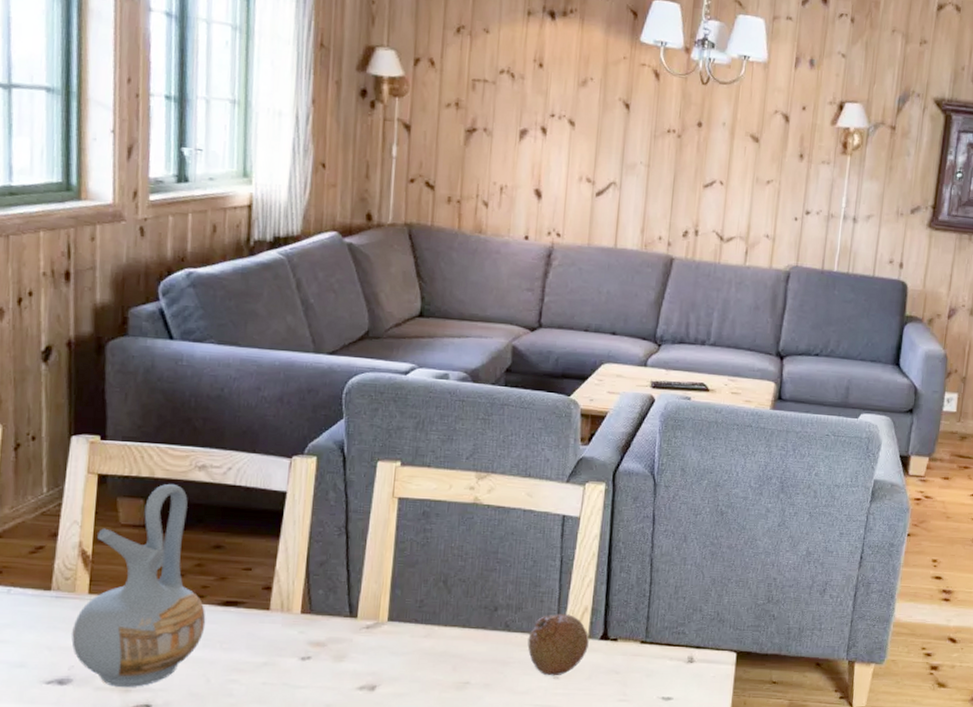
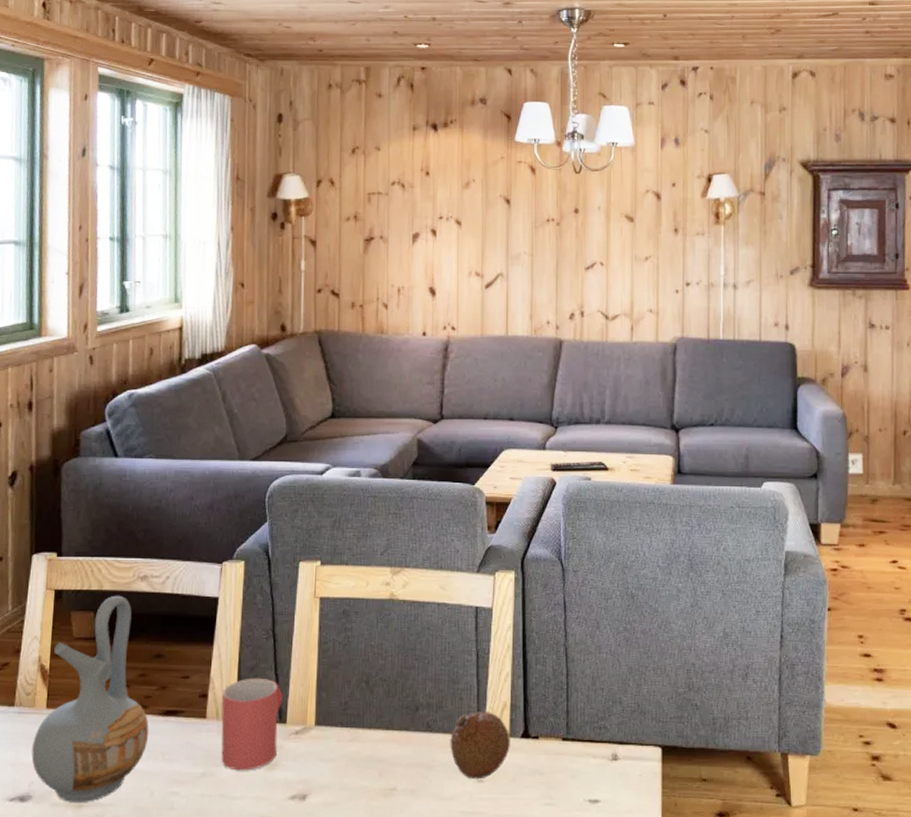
mug: none [285,573,354,662] -> present [221,677,283,771]

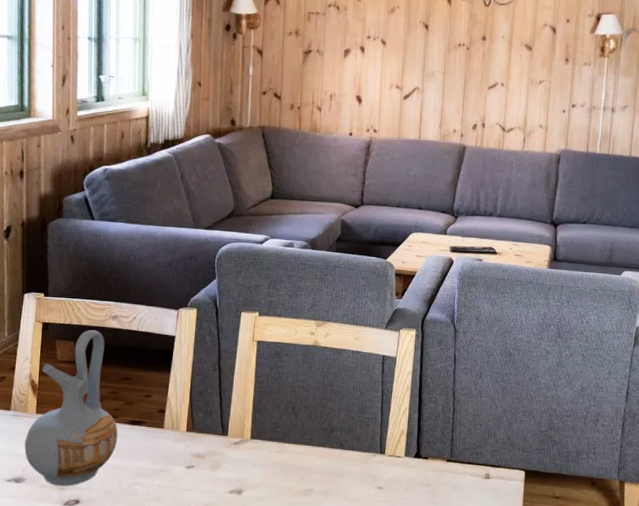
mug: present [221,677,283,771] -> none [175,400,225,470]
fruit: present [450,710,510,780] -> none [357,435,406,487]

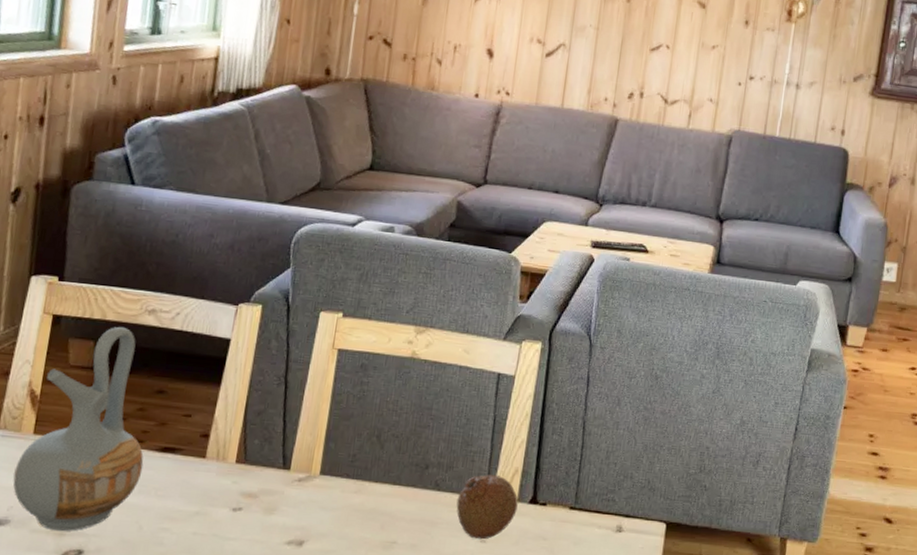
fruit: none [357,435,406,487] -> present [456,474,519,540]

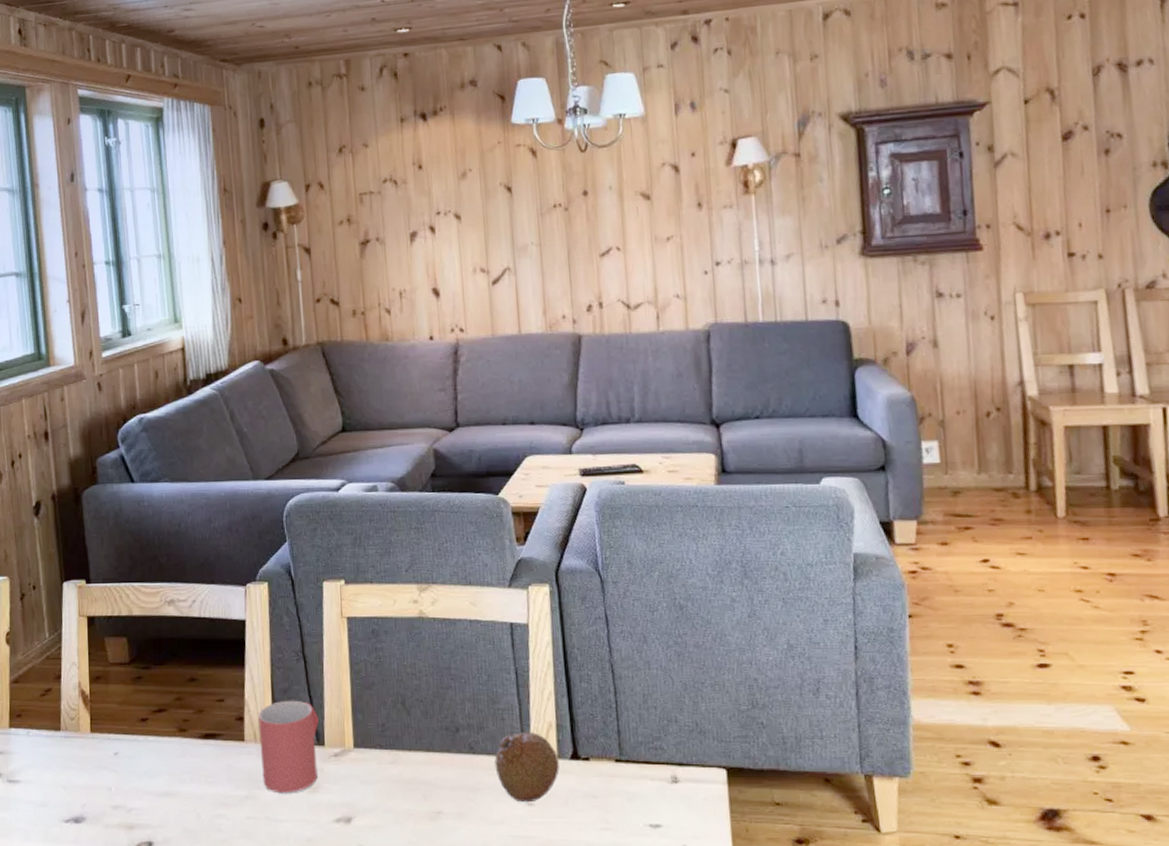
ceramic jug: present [13,326,144,531] -> none [81,620,191,824]
mug: none [217,422,289,513] -> present [258,700,319,794]

